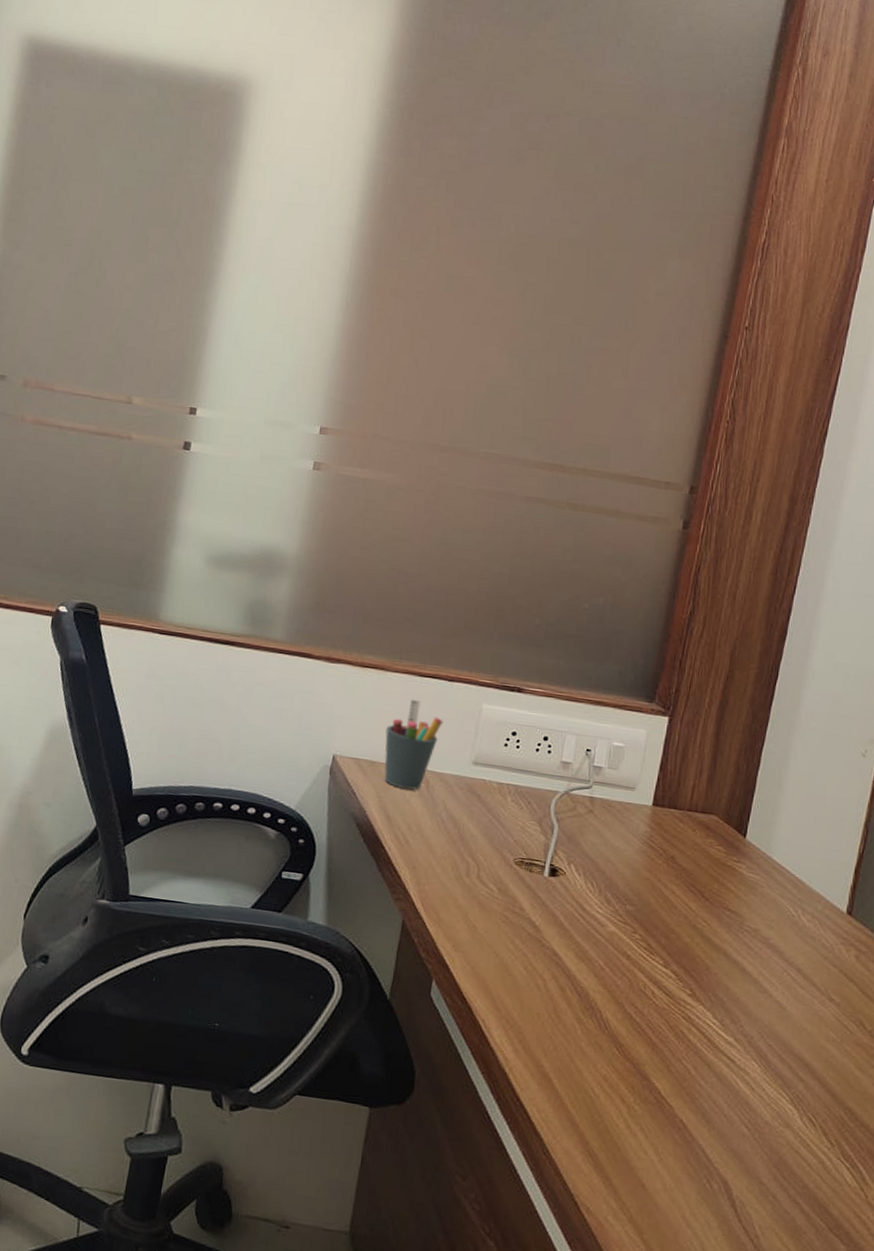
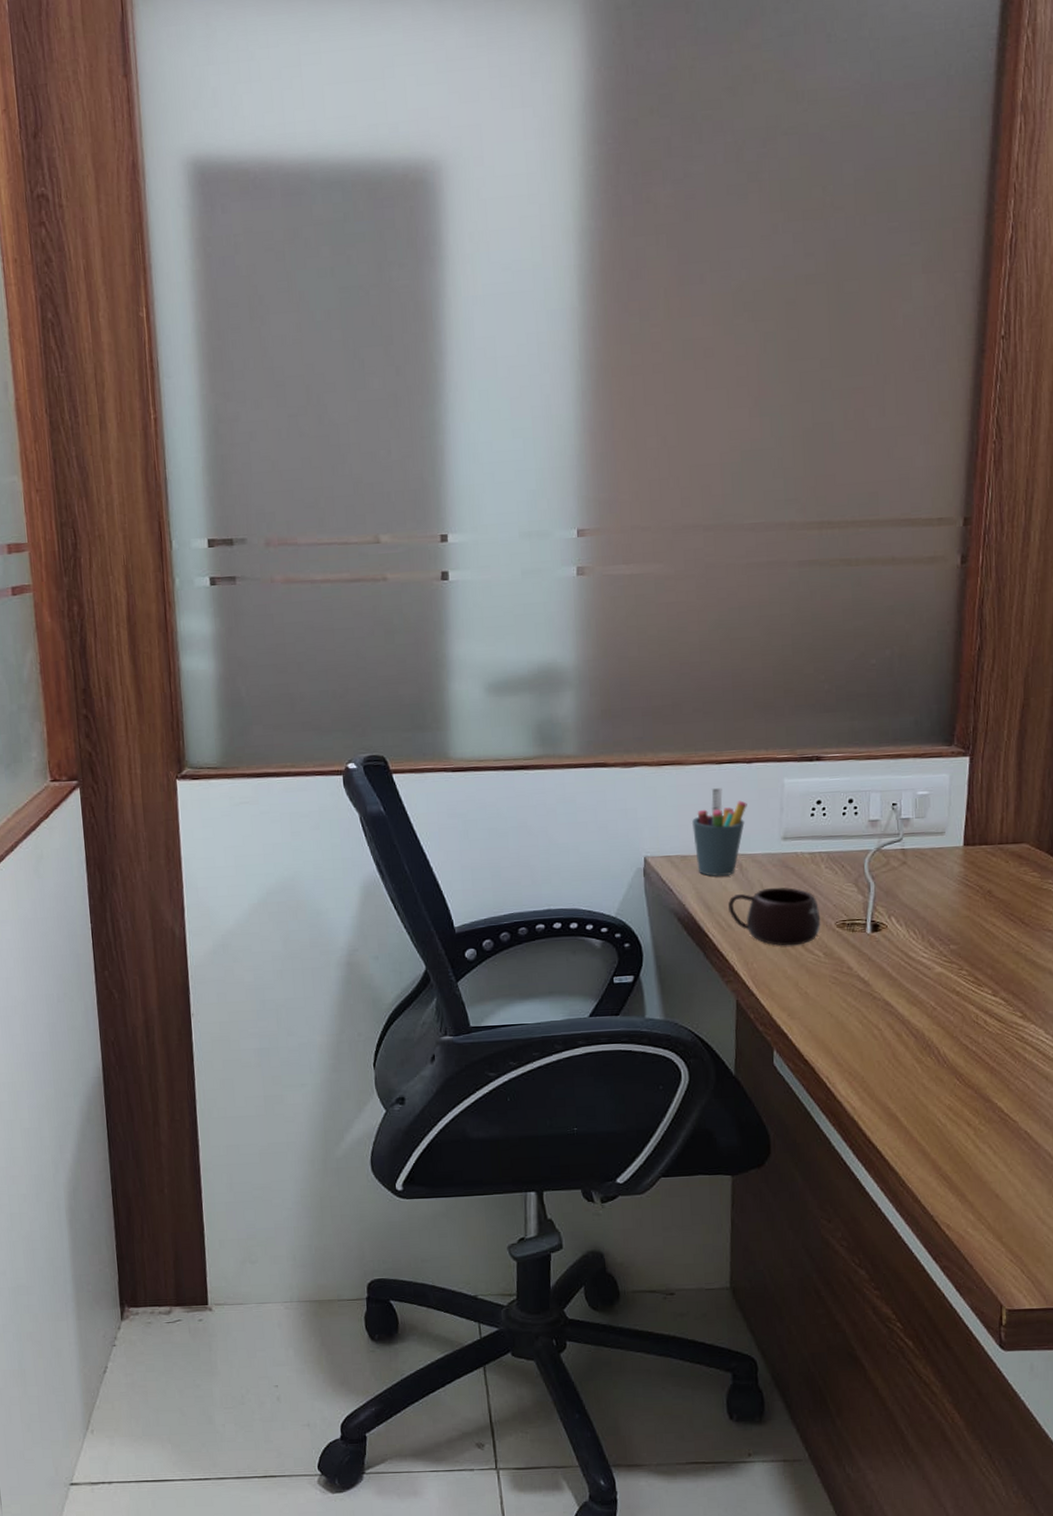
mug: none [409,810,500,876] -> present [728,886,821,946]

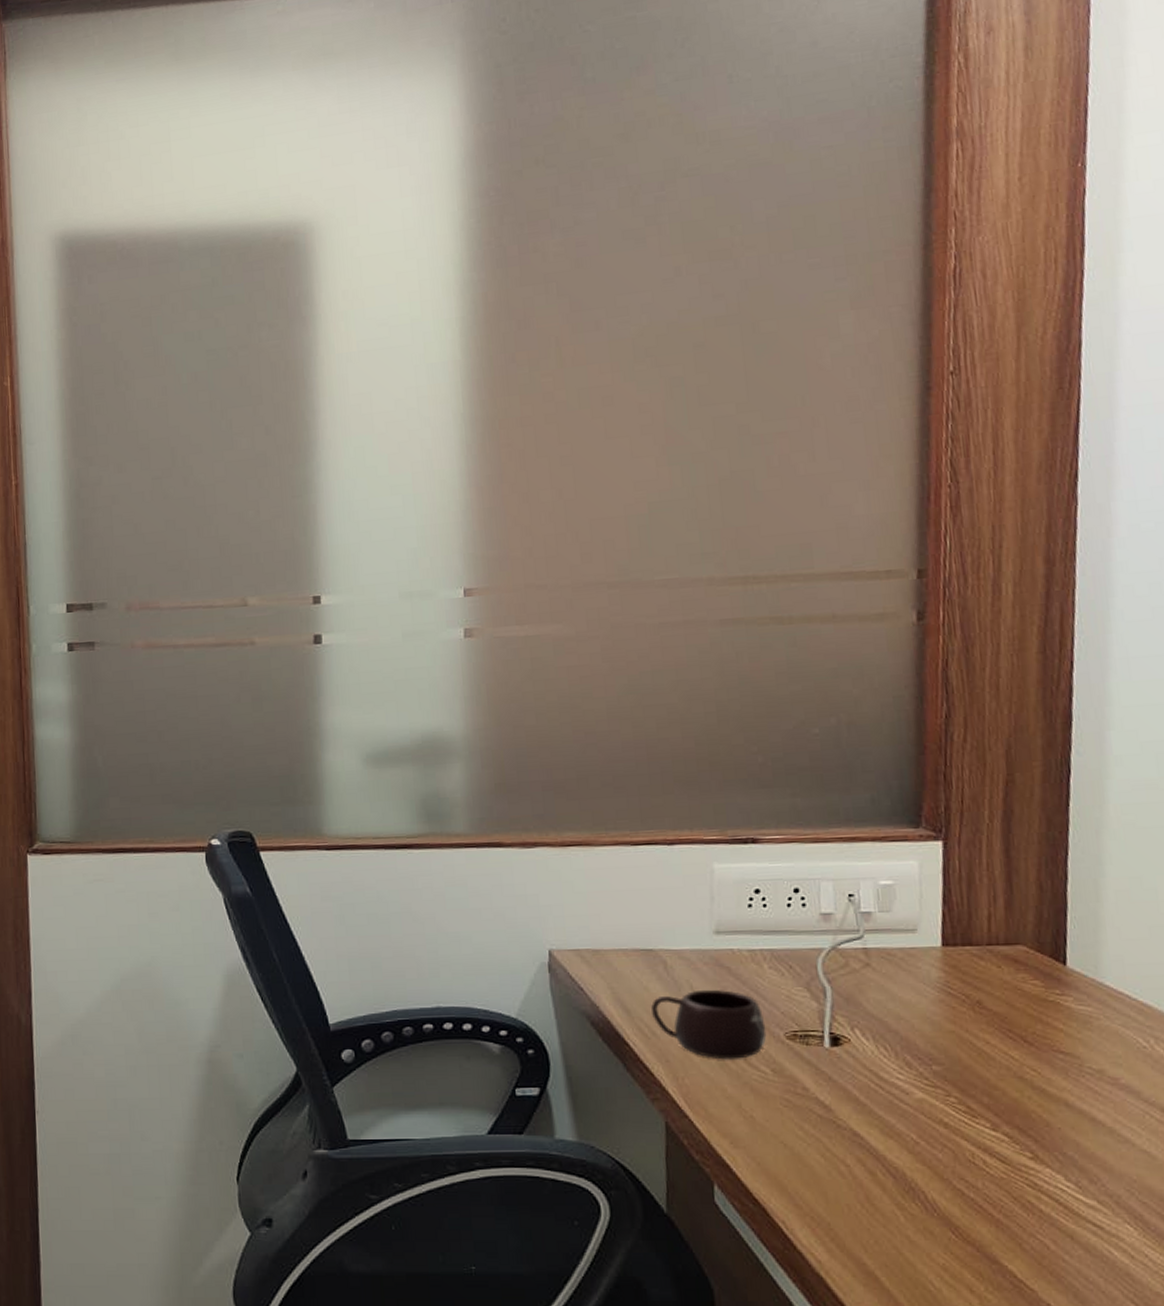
pen holder: present [692,788,747,876] -> none [605,873,670,974]

